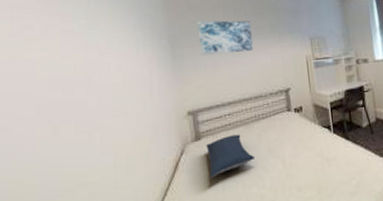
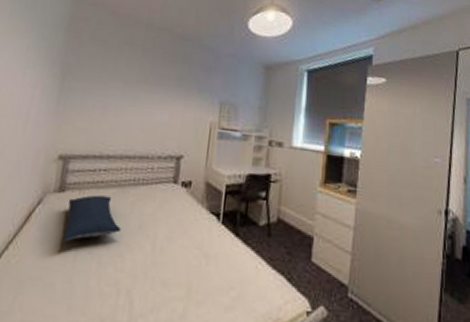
wall art: present [197,20,253,56] -> none [92,55,157,103]

